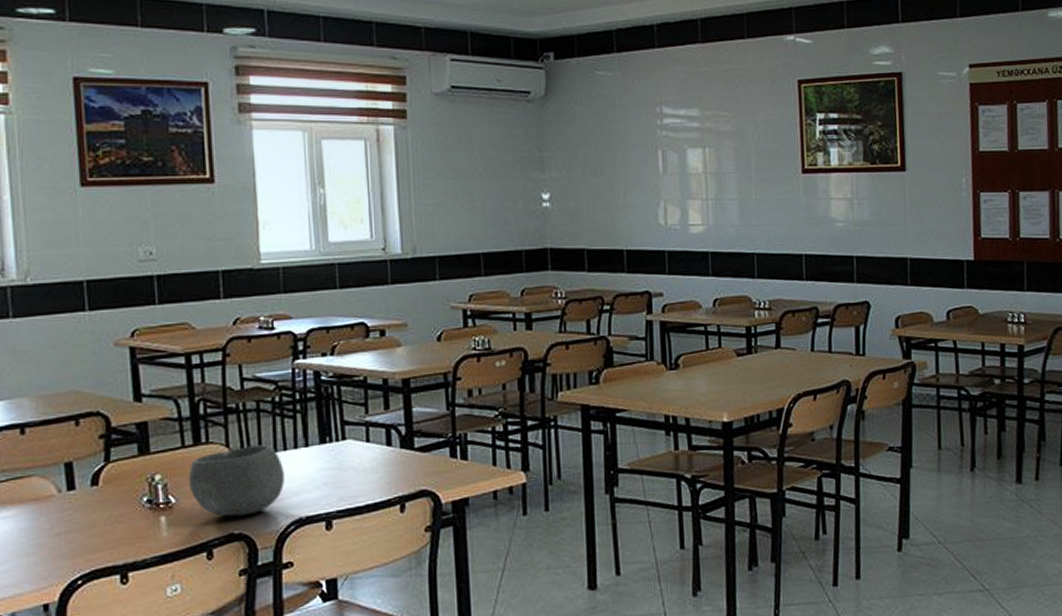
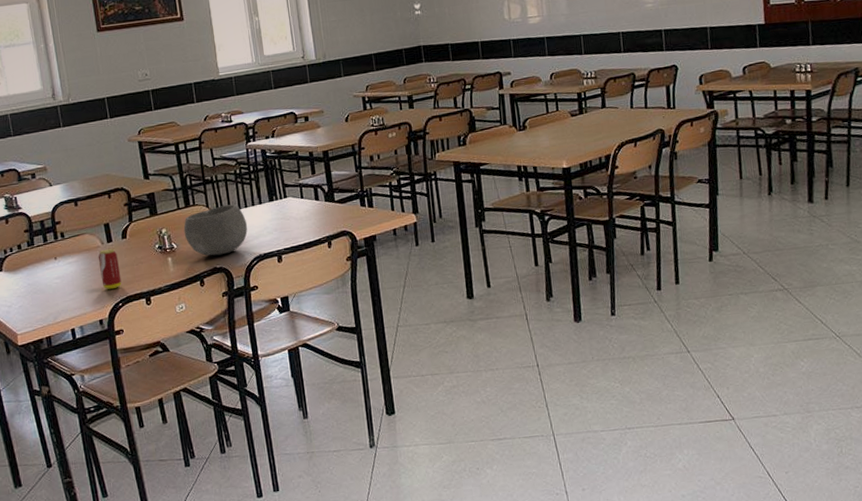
beverage can: none [50,499,85,560] -> present [98,248,122,290]

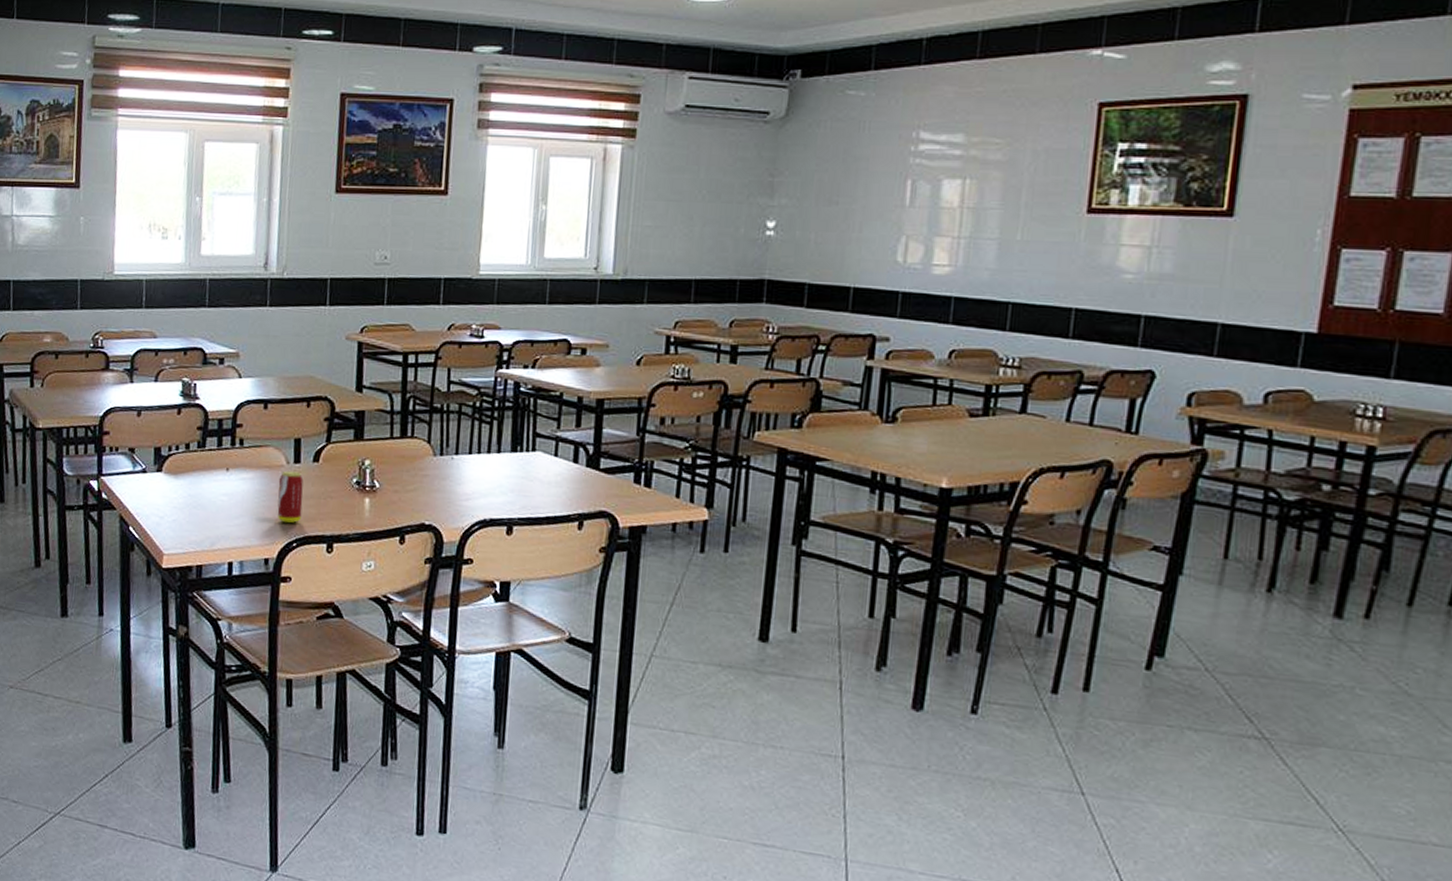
bowl: present [183,204,248,256] -> none [392,444,476,509]

